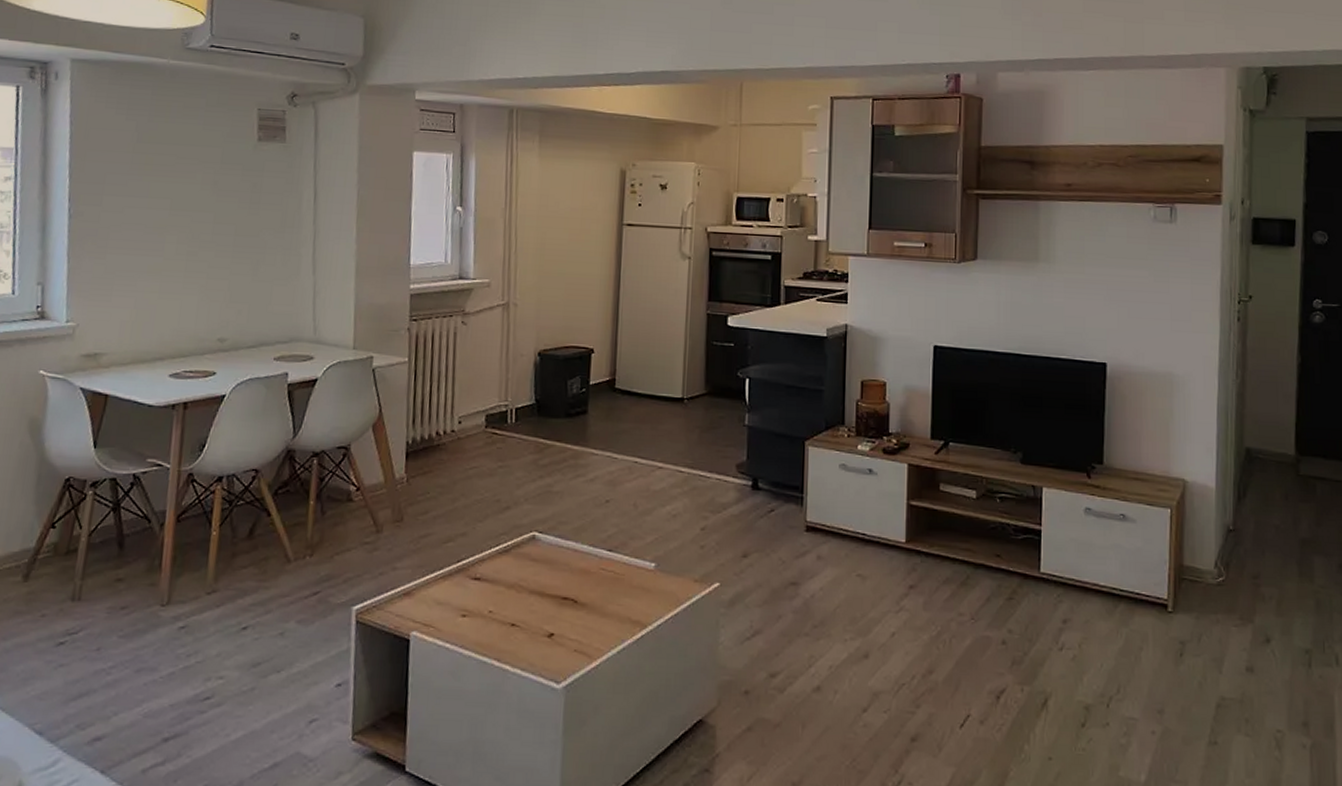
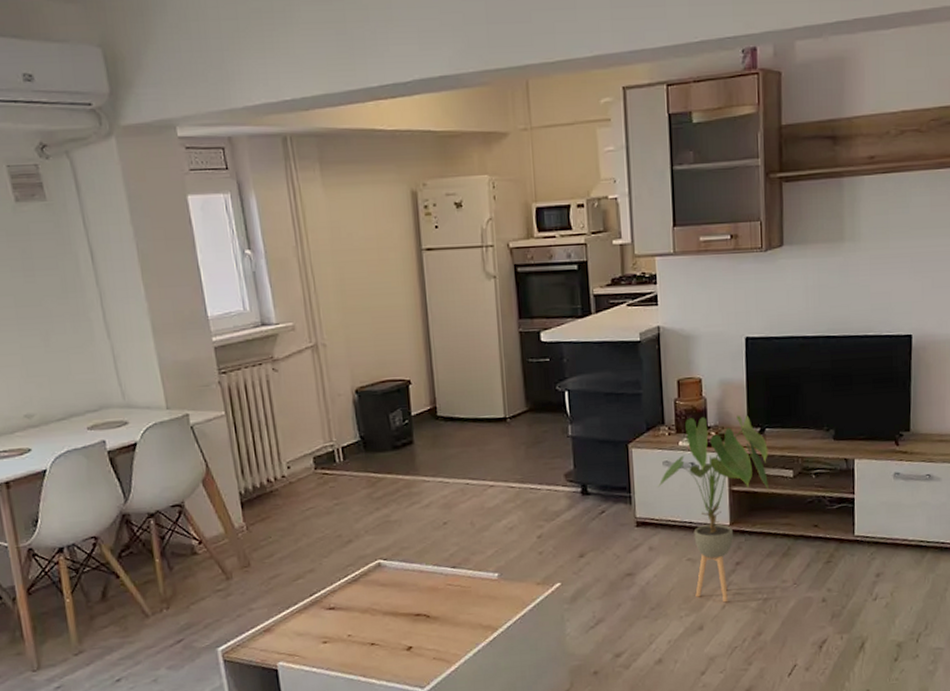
house plant: none [833,422,951,630] -> present [658,415,770,603]

